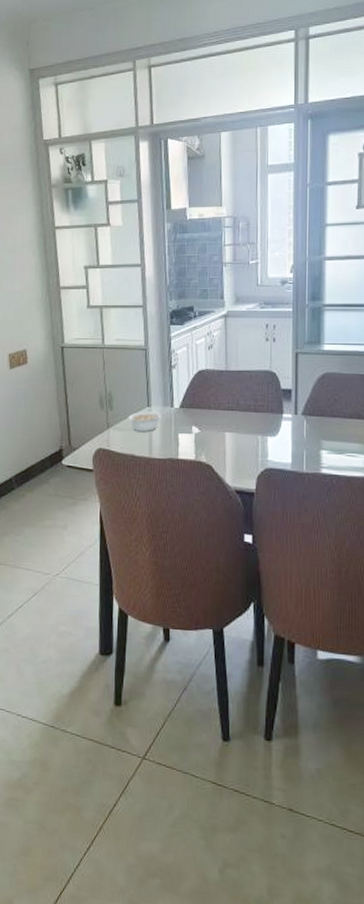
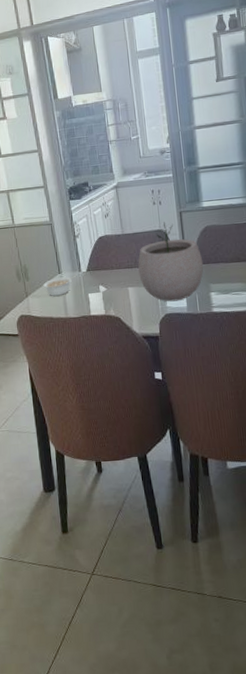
plant pot: none [240,362,317,455] -> present [138,222,204,302]

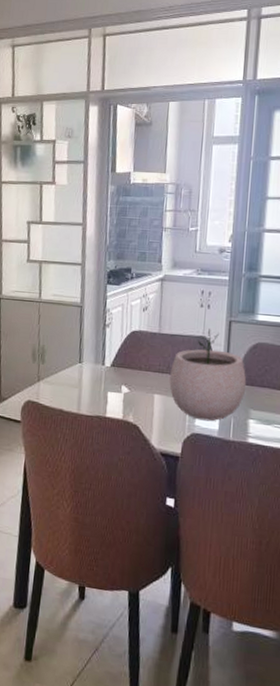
legume: present [43,275,77,296] -> none [59,367,99,388]

